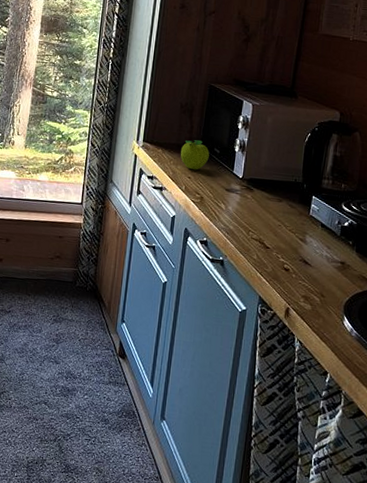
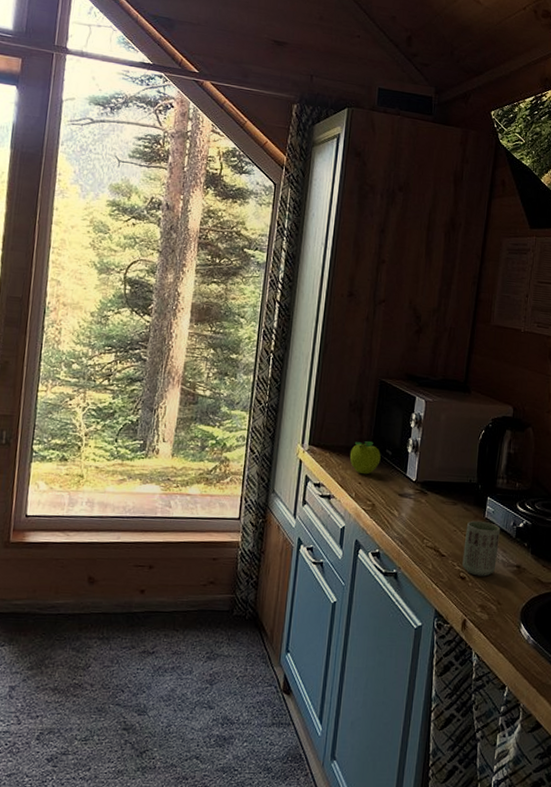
cup: none [286,217,325,270] -> present [462,520,500,577]

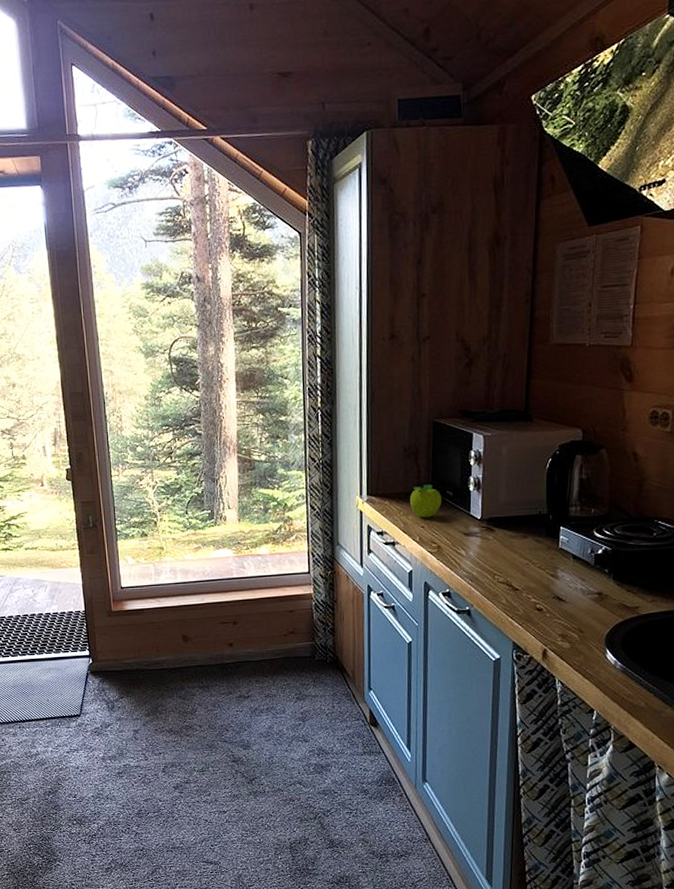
cup: present [462,520,500,577] -> none [538,551,576,607]

